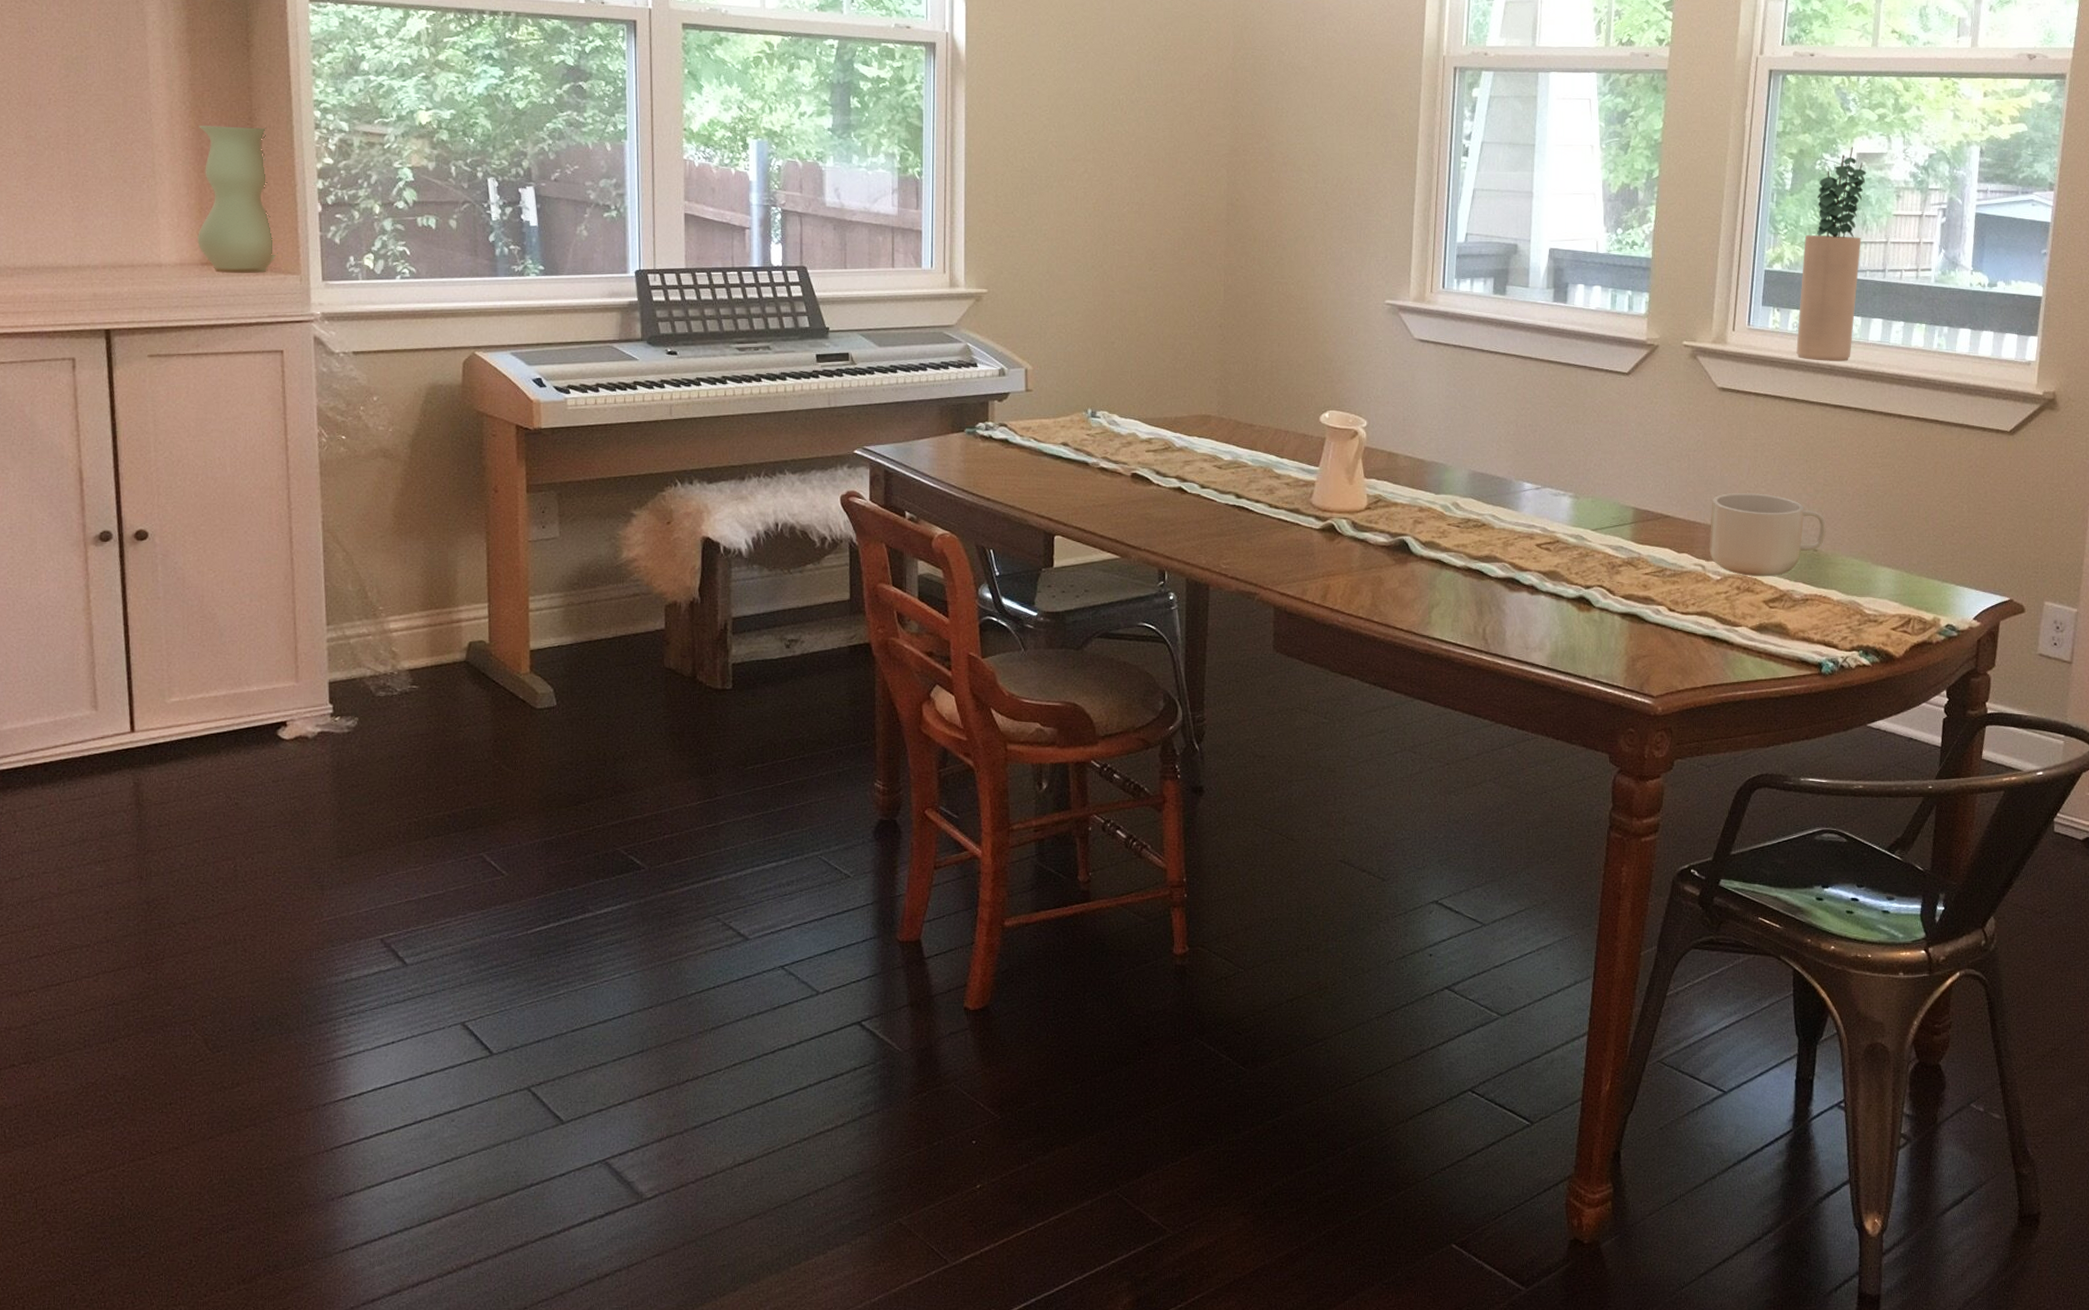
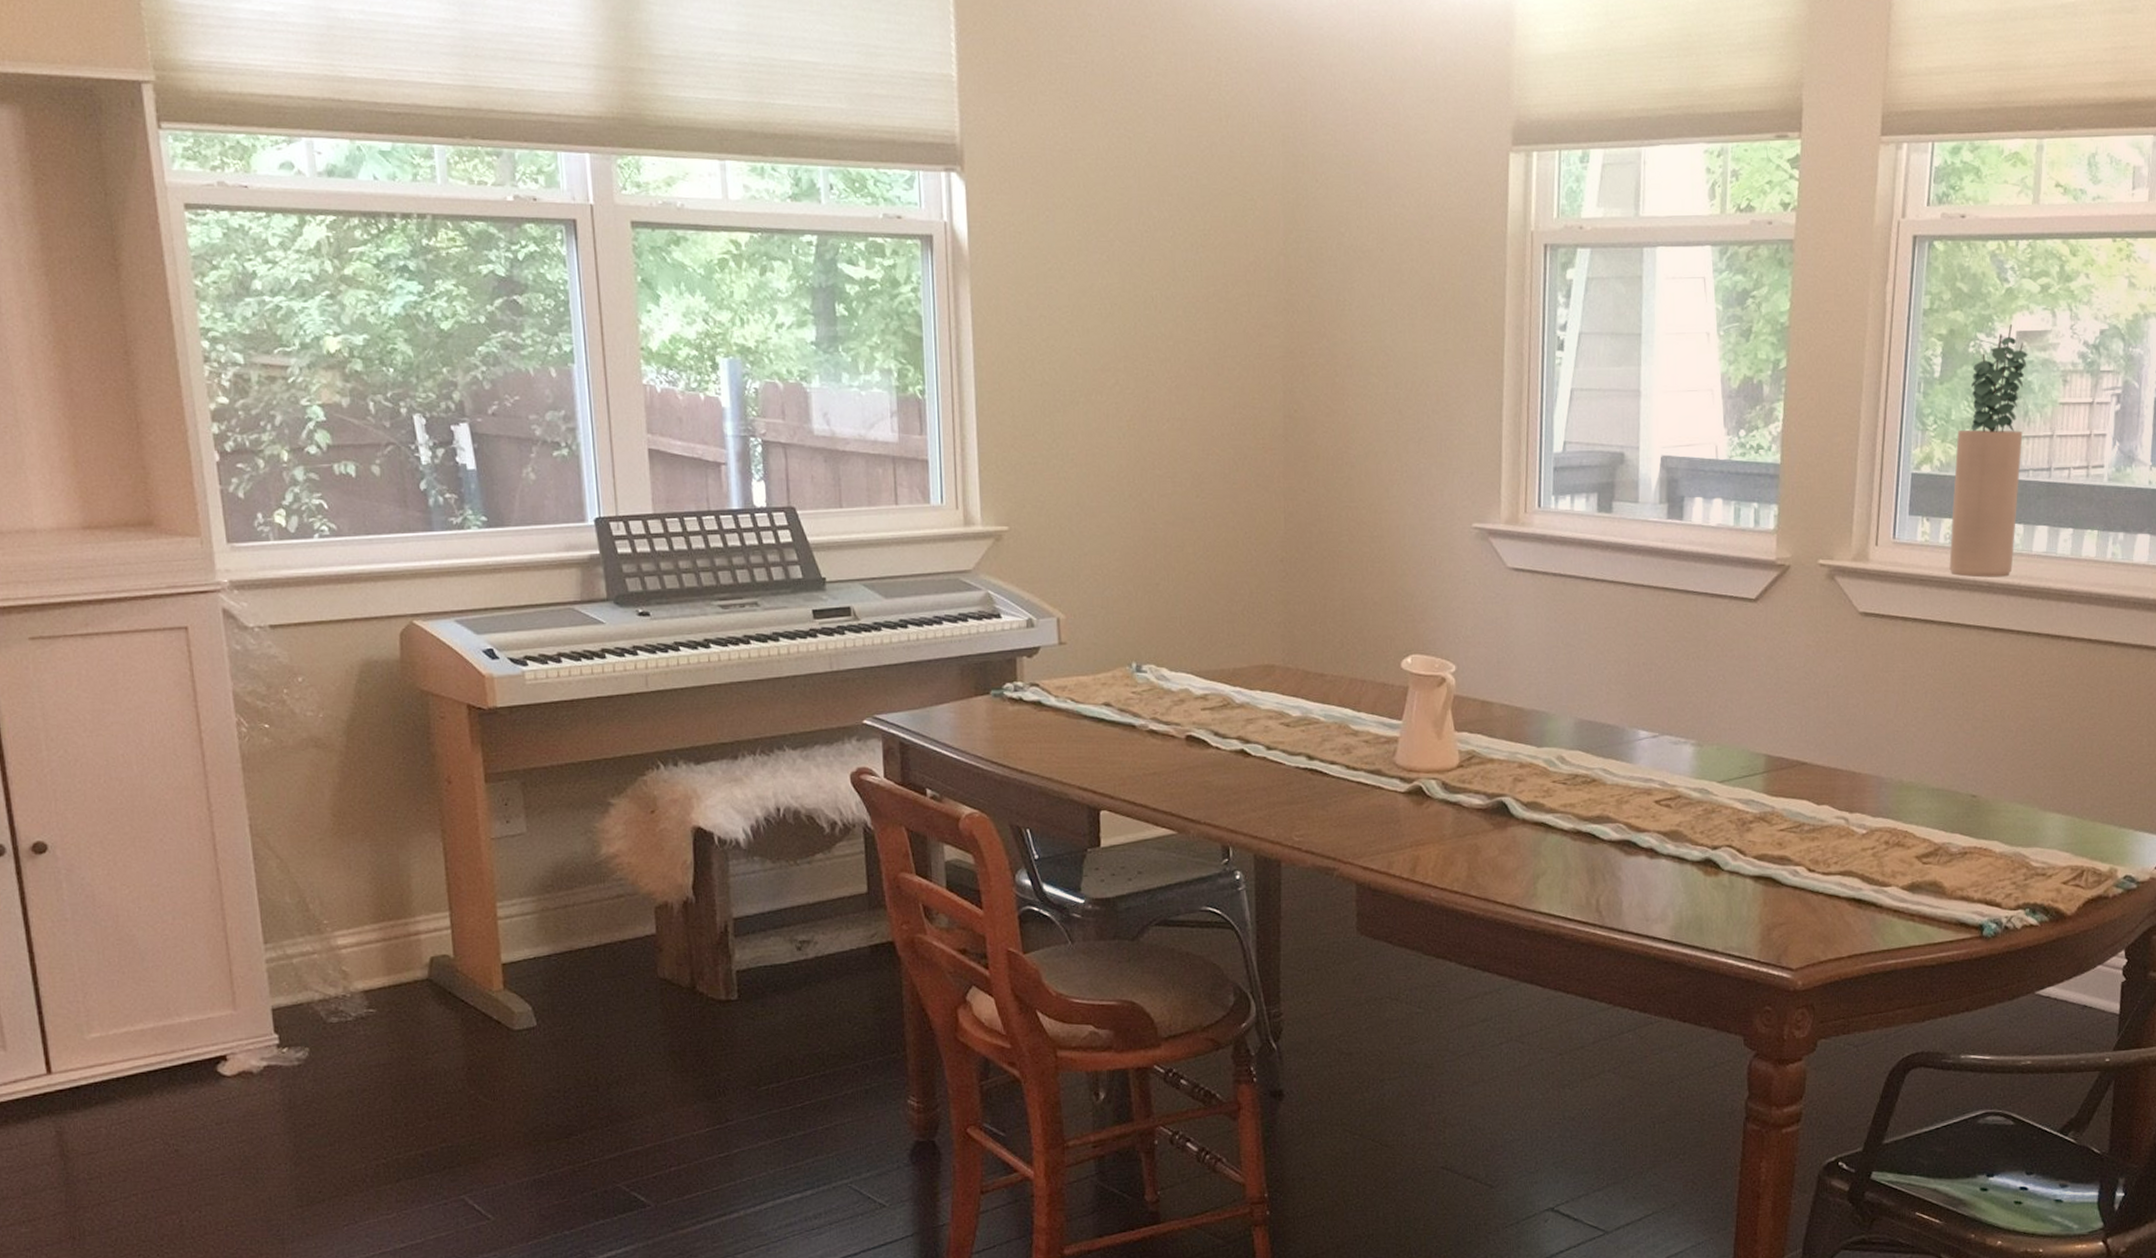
vase: present [197,126,278,273] -> none [65,362,172,538]
cup: present [1709,493,1827,577] -> none [1852,733,1987,829]

